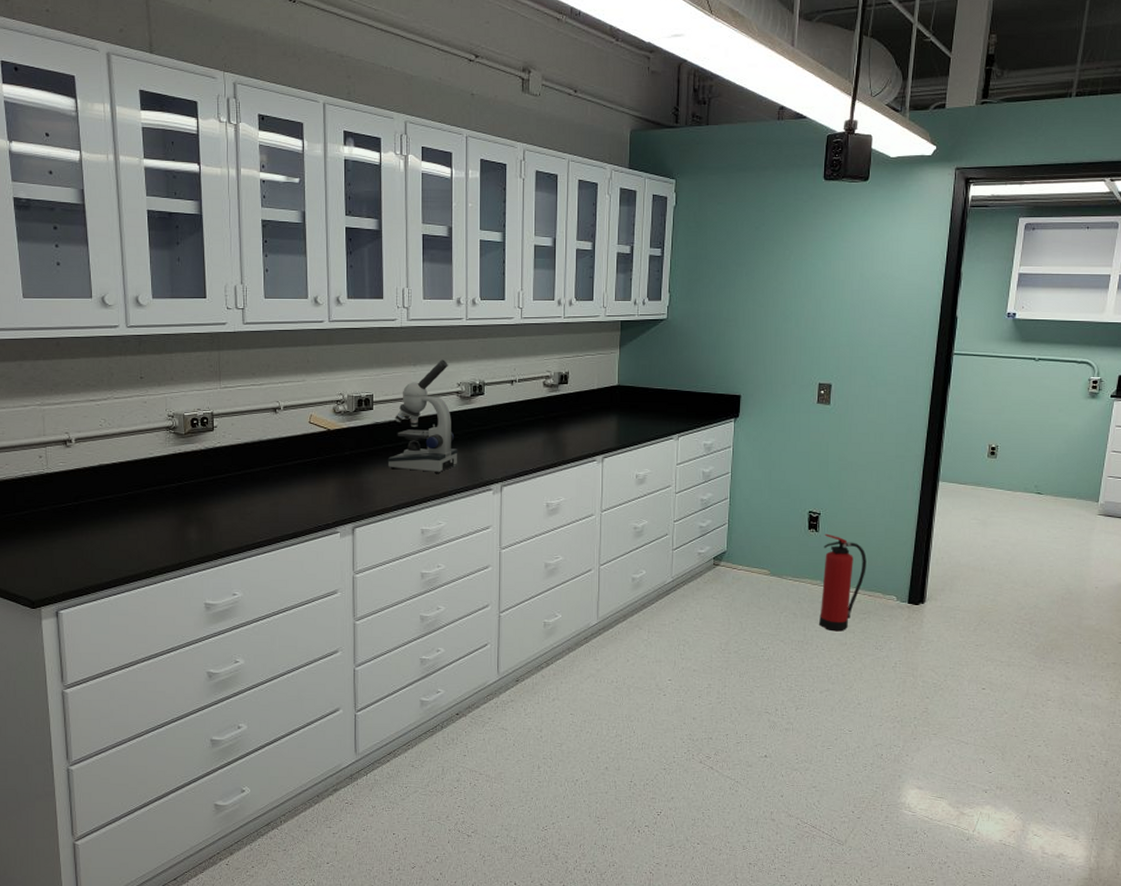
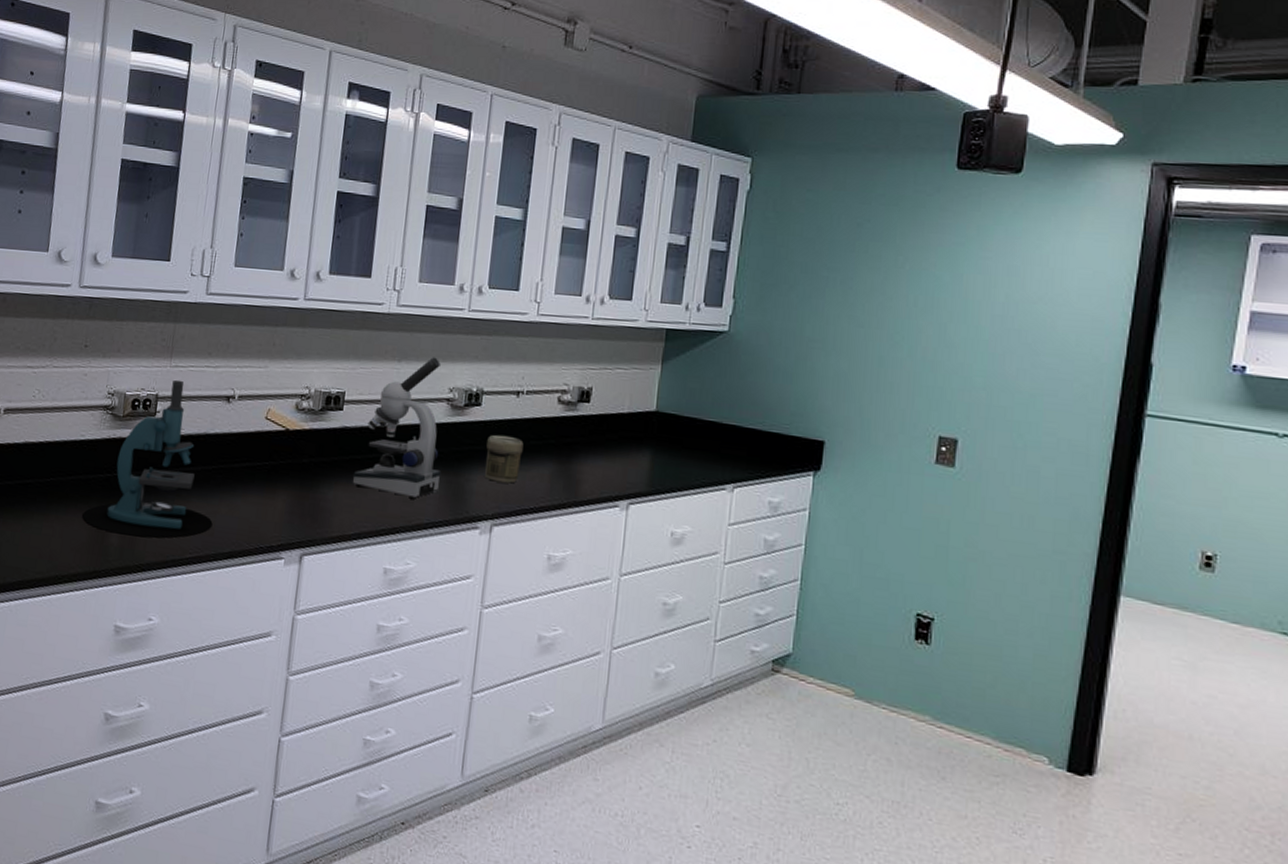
microscope: none [162,398,276,531] -> present [82,380,213,538]
jar: none [492,416,520,453] -> present [485,434,524,484]
fire extinguisher: present [819,533,867,632] -> none [926,649,1003,798]

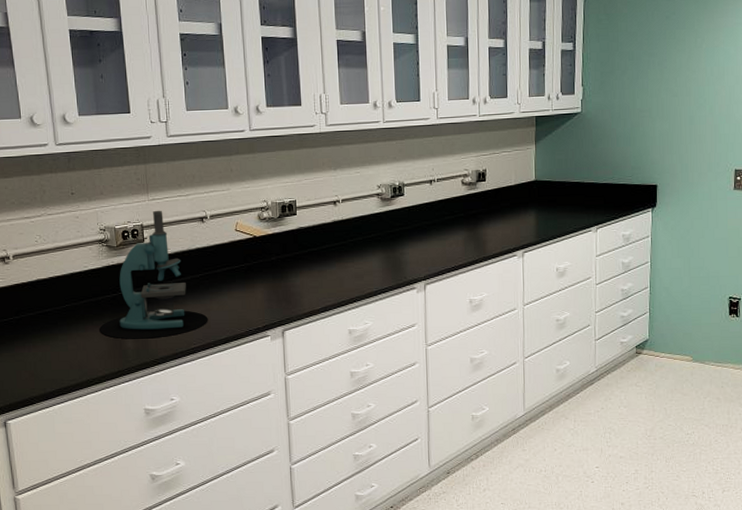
microscope: present [352,357,442,499] -> none [313,163,381,275]
jar: present [485,434,524,484] -> none [412,215,441,252]

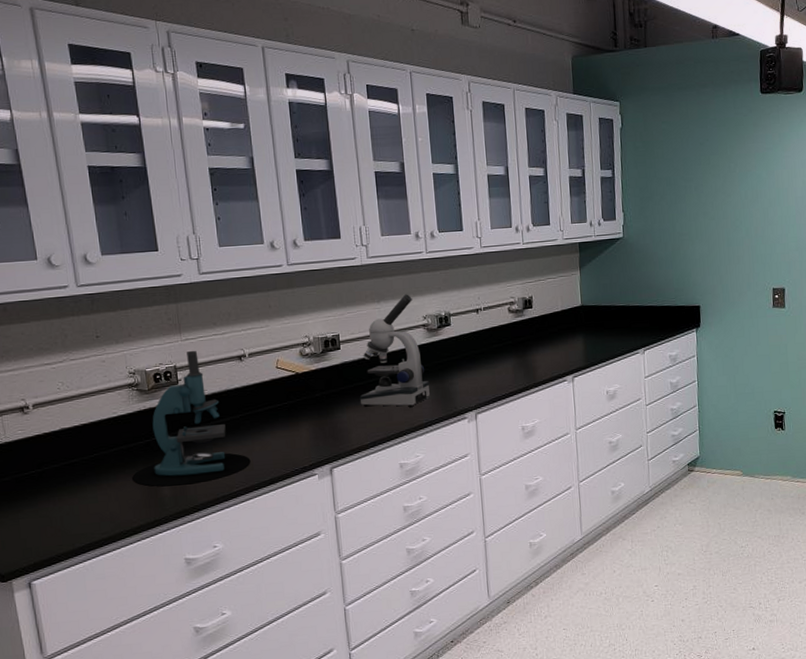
microscope: none [313,163,381,275] -> present [359,294,430,407]

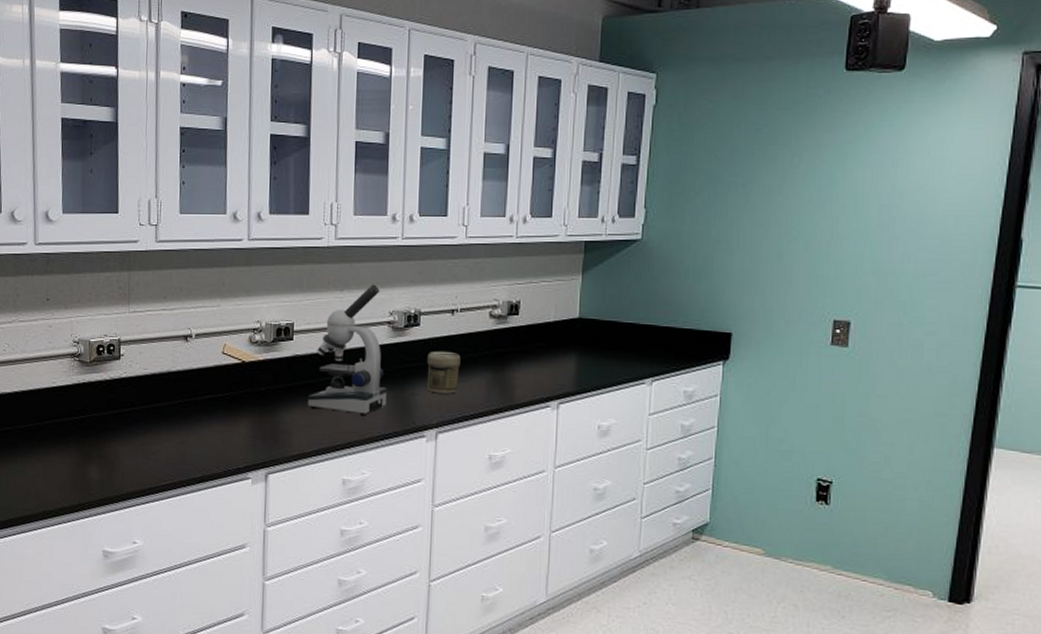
microscope: present [132,350,251,487] -> none [62,324,183,470]
jar: none [460,344,490,381] -> present [427,351,461,394]

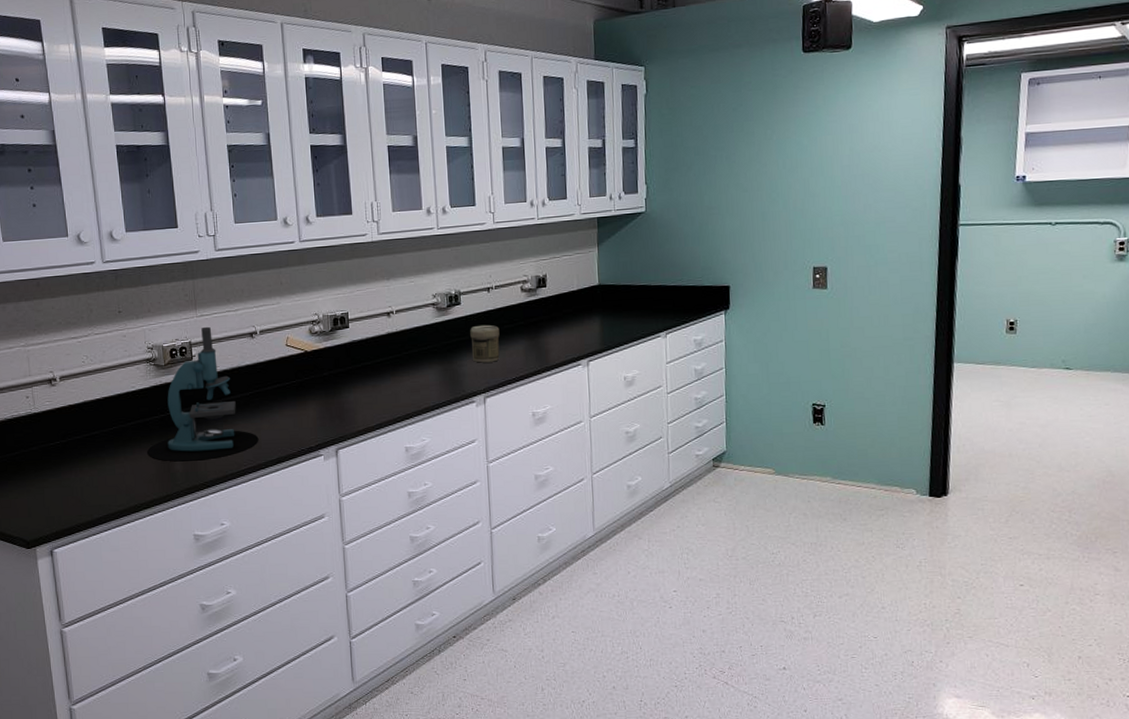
microscope: none [62,324,183,470] -> present [147,326,259,462]
microscope: present [307,284,388,415] -> none [366,271,438,389]

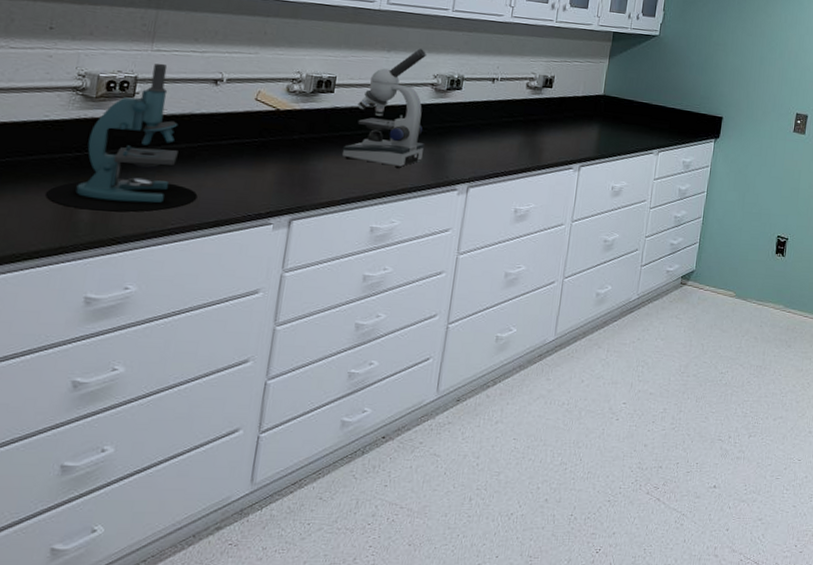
microscope: none [366,271,438,389] -> present [342,48,426,168]
jar: present [470,324,500,363] -> none [463,113,497,153]

